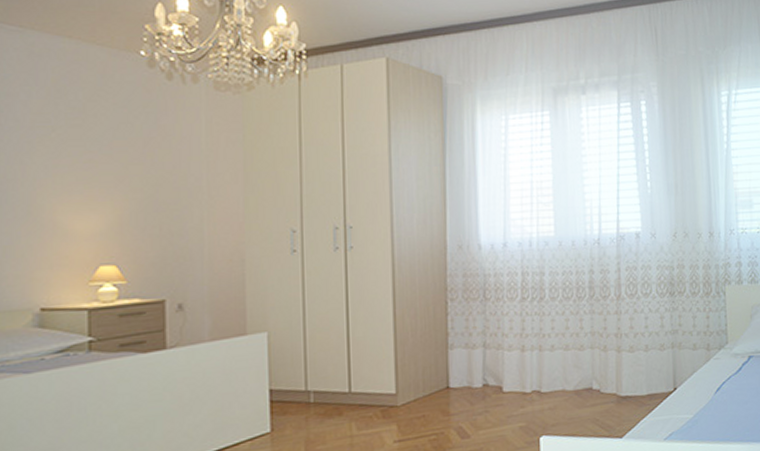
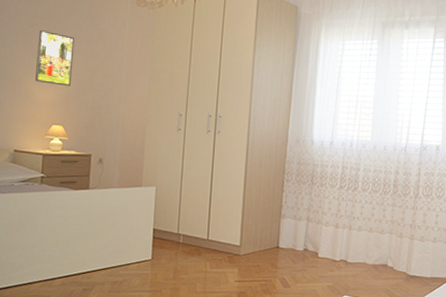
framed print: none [65,135,125,210] -> present [35,30,75,86]

